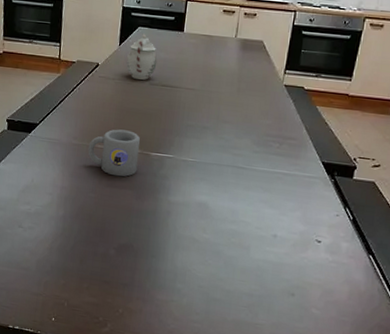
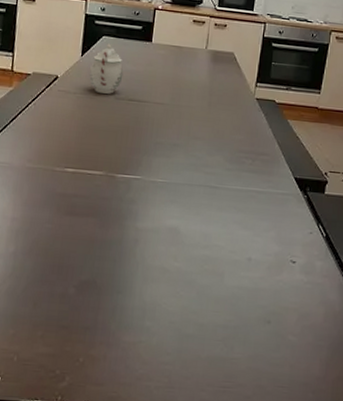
mug: present [88,129,140,177] -> none [44,149,104,203]

